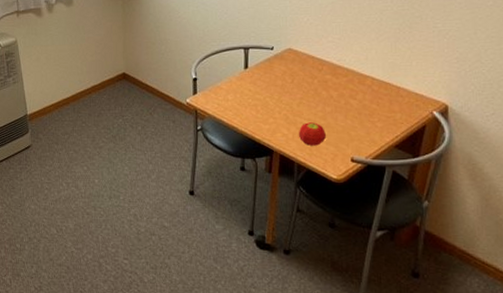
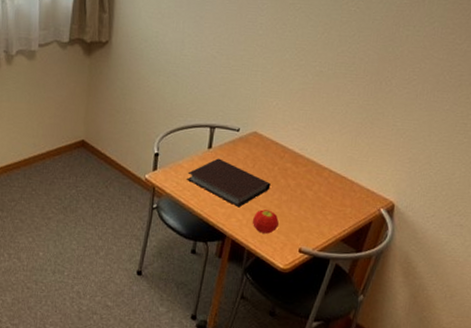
notebook: none [227,77,312,123] -> present [187,158,271,208]

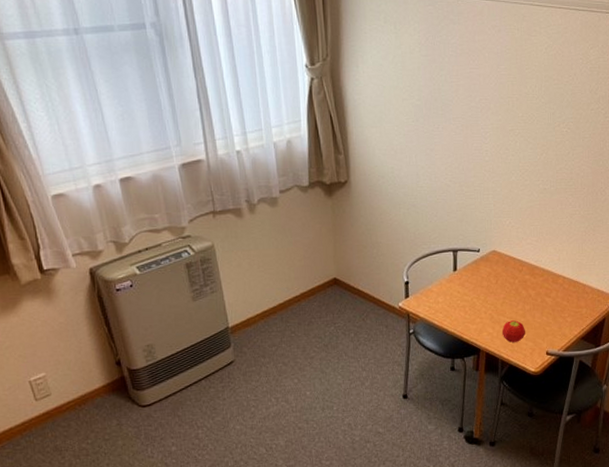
notebook: present [187,158,271,208] -> none [438,279,514,322]

